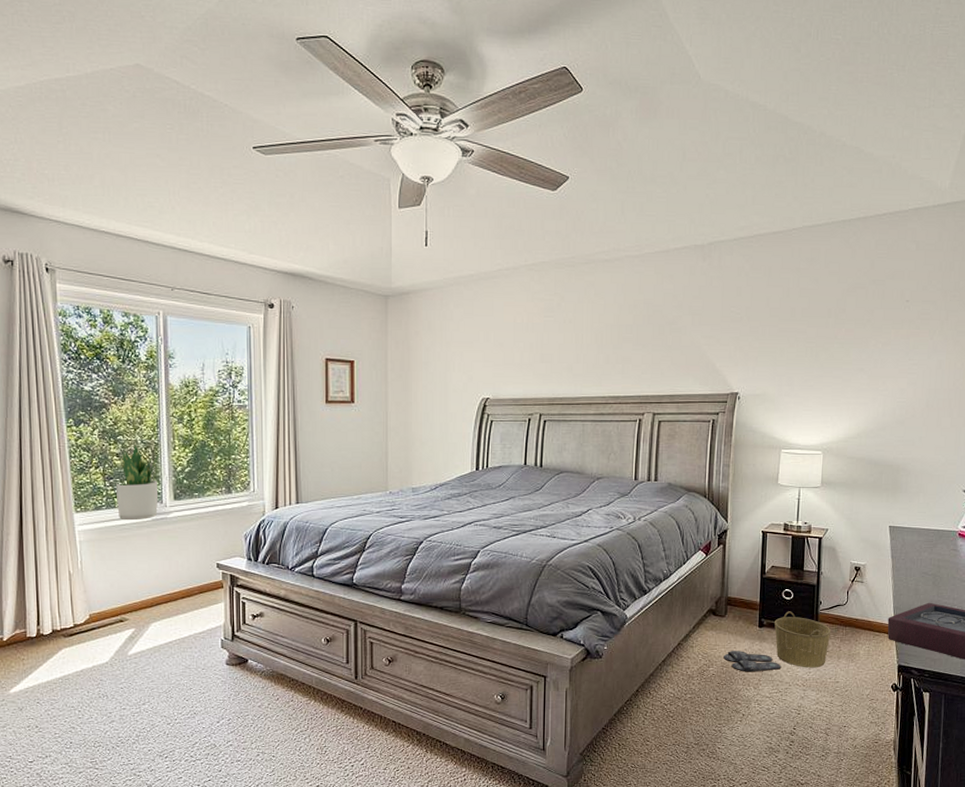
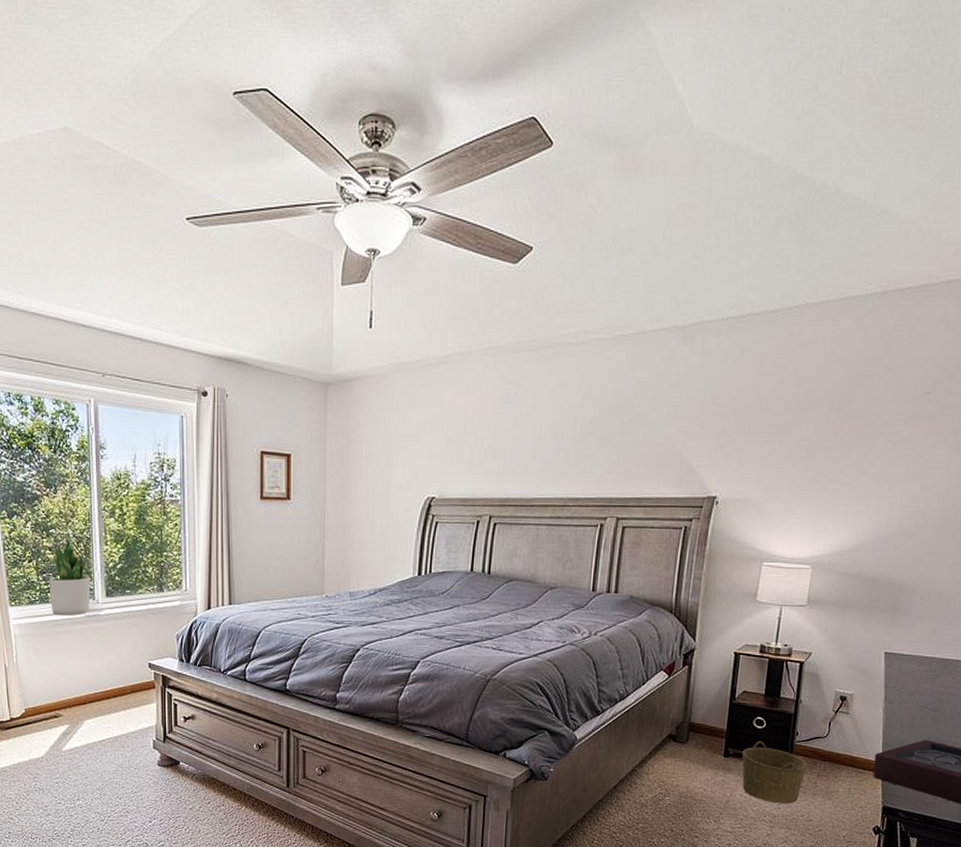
slippers: present [723,651,782,672] -> none [682,780,747,805]

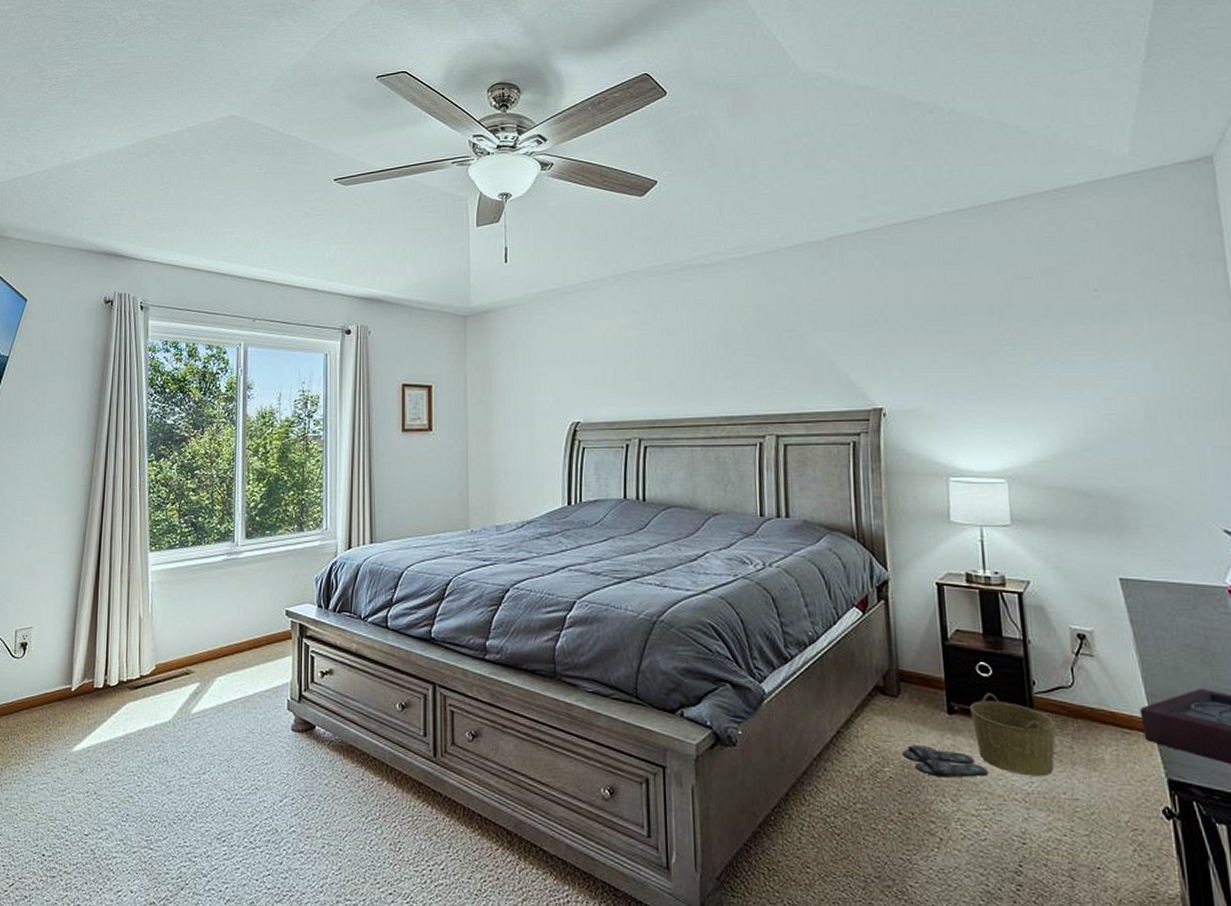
planter: present [49,540,93,617] -> none [190,481,236,561]
slippers: none [682,780,747,805] -> present [902,745,989,778]

